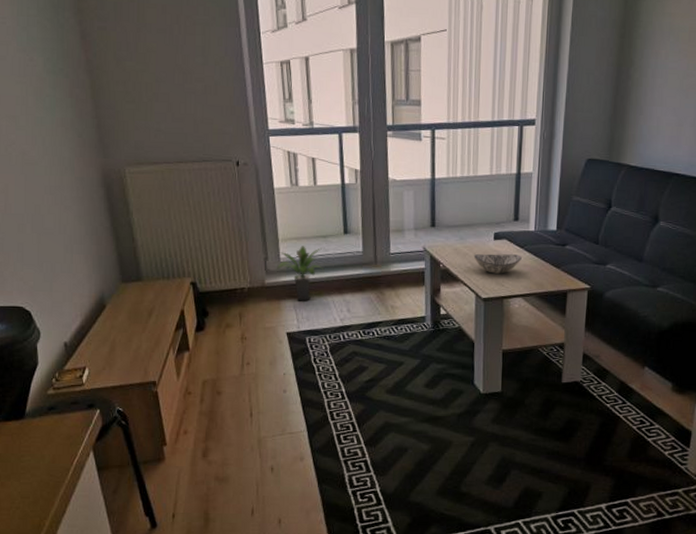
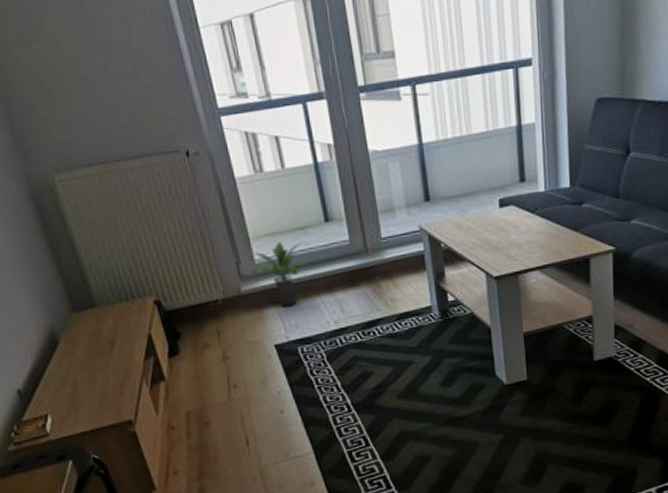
decorative bowl: present [473,253,522,274] -> none [478,220,534,247]

